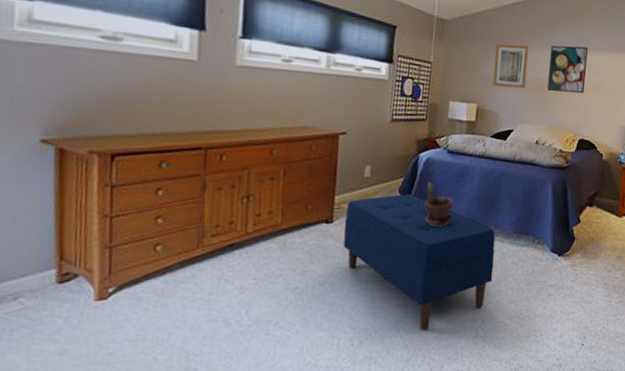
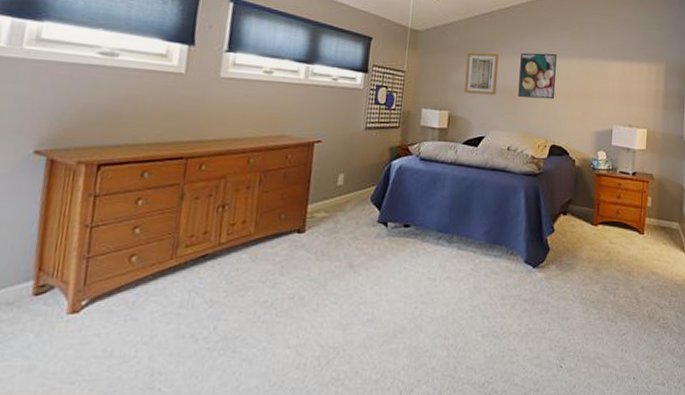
bench: present [343,193,496,330] -> none [314,202,468,349]
potted plant: present [424,182,453,227] -> none [396,190,425,236]

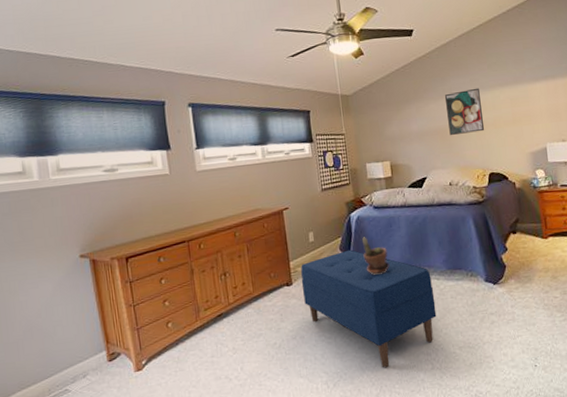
bench: none [314,202,468,349] -> present [301,249,437,368]
potted plant: none [396,190,425,236] -> present [361,237,390,275]
wall art: present [464,52,500,96] -> none [395,99,430,143]

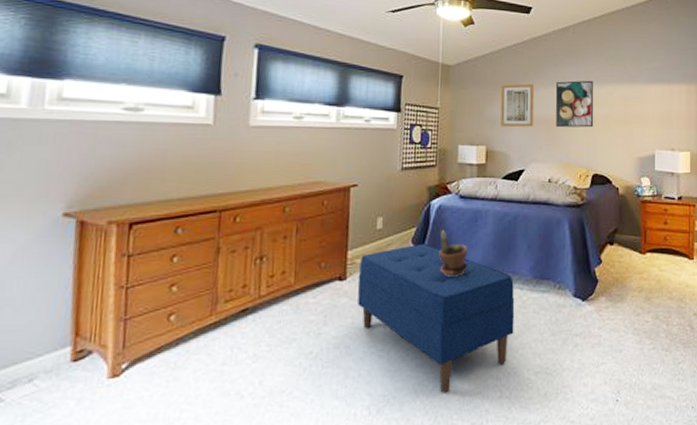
wall art: none [395,99,430,143] -> present [500,83,535,128]

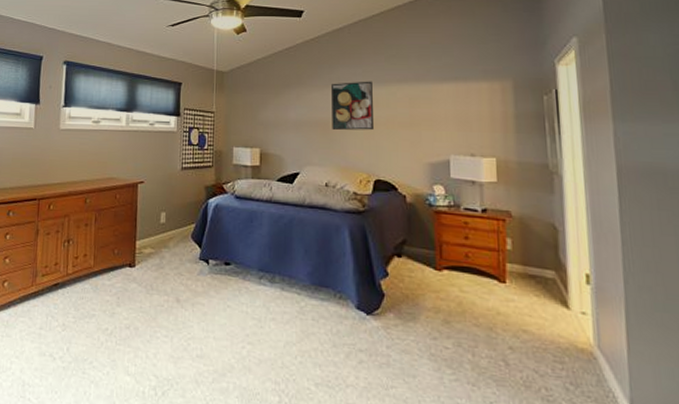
bench: present [357,243,515,393] -> none [144,239,292,388]
potted plant: present [439,230,468,277] -> none [216,228,245,275]
wall art: present [500,83,535,128] -> none [273,86,308,130]

